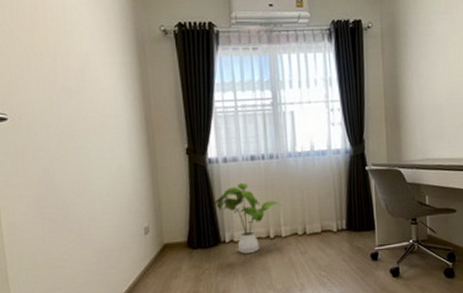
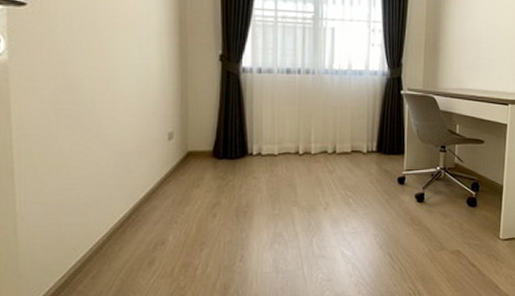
house plant: present [213,182,281,254] -> none [243,95,313,168]

